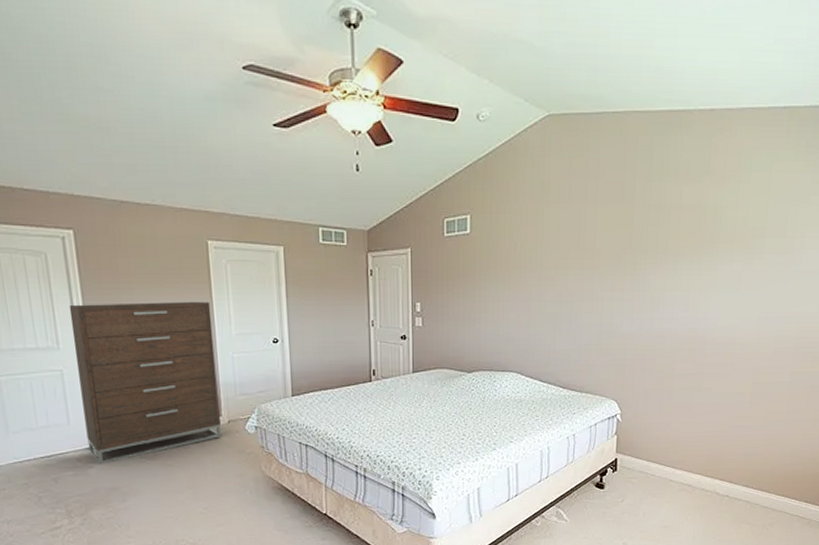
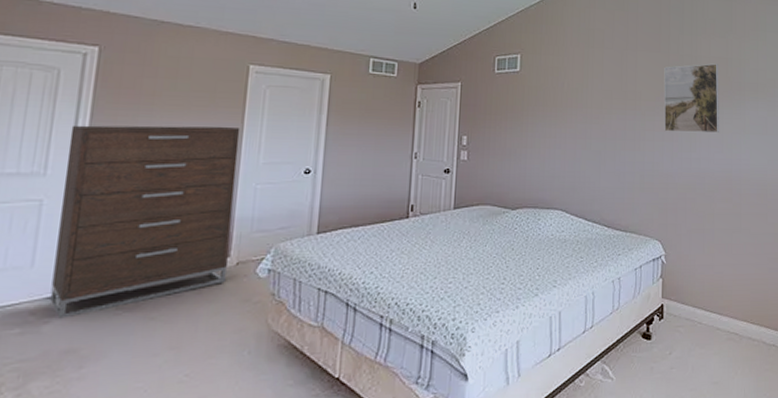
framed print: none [625,213,690,291] -> present [663,63,719,133]

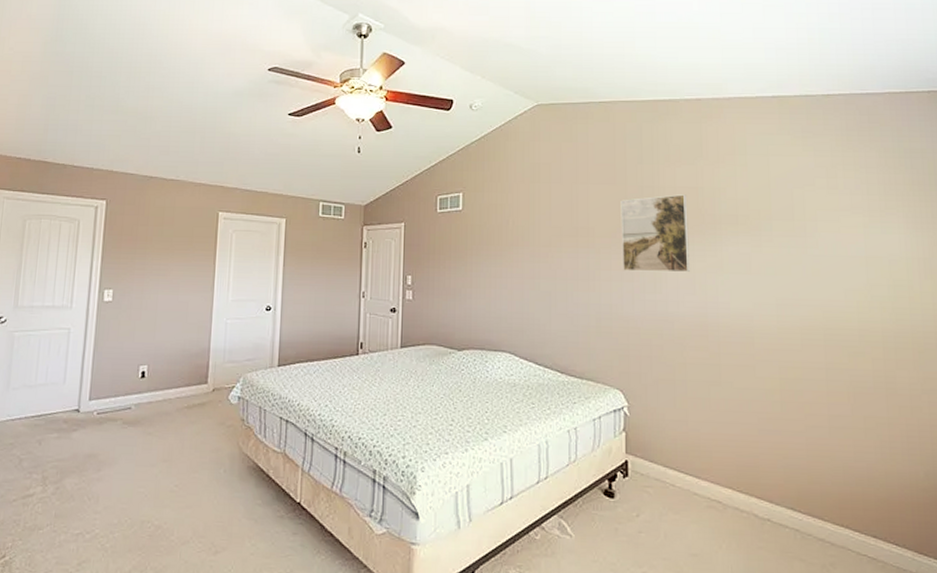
dresser: present [50,125,241,319] -> none [77,266,213,428]

